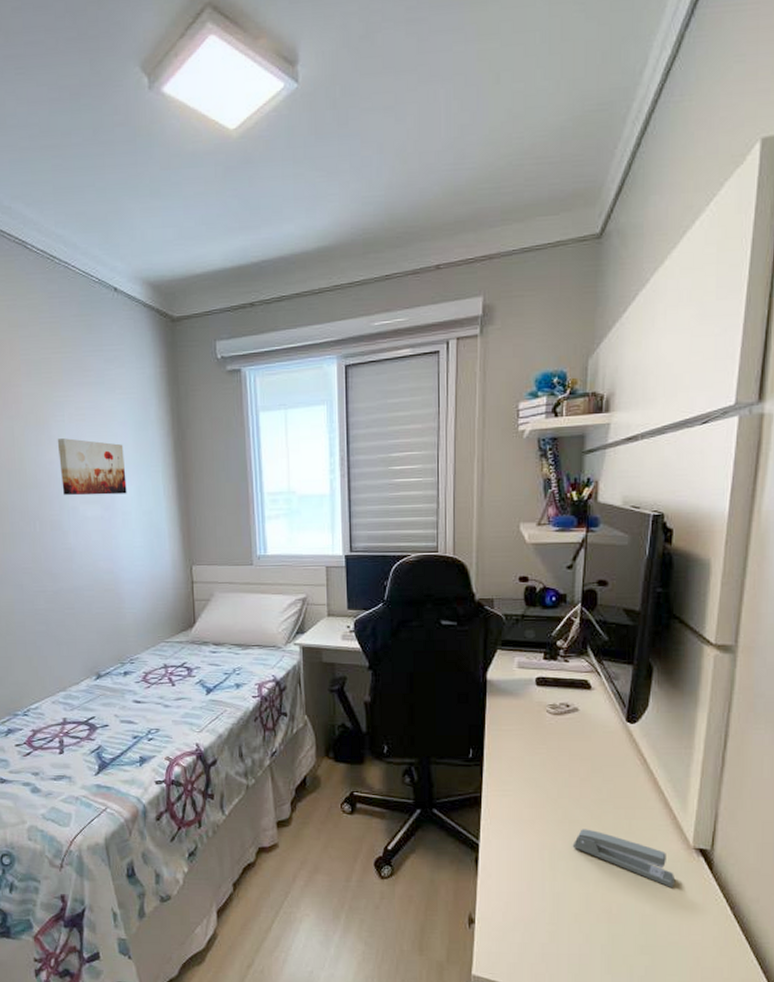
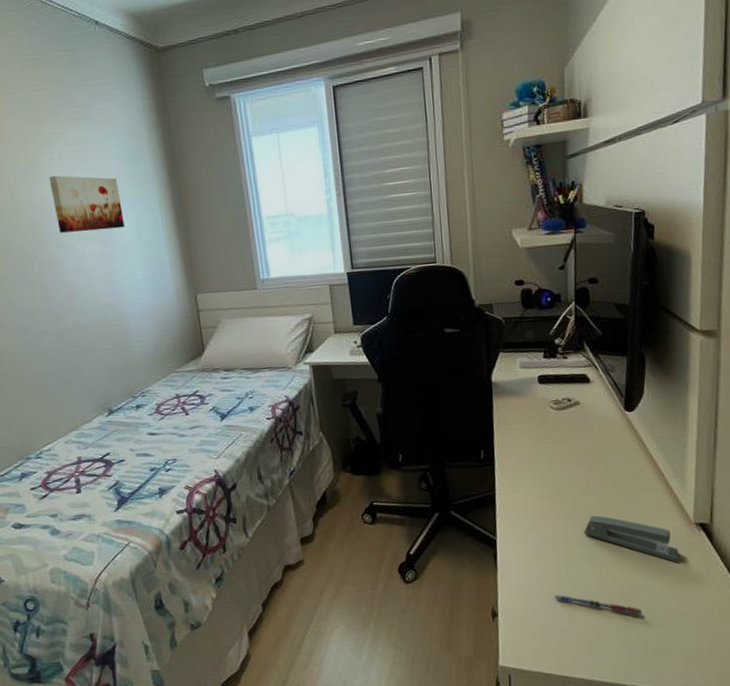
pen: none [536,907,630,938] -> present [554,594,643,615]

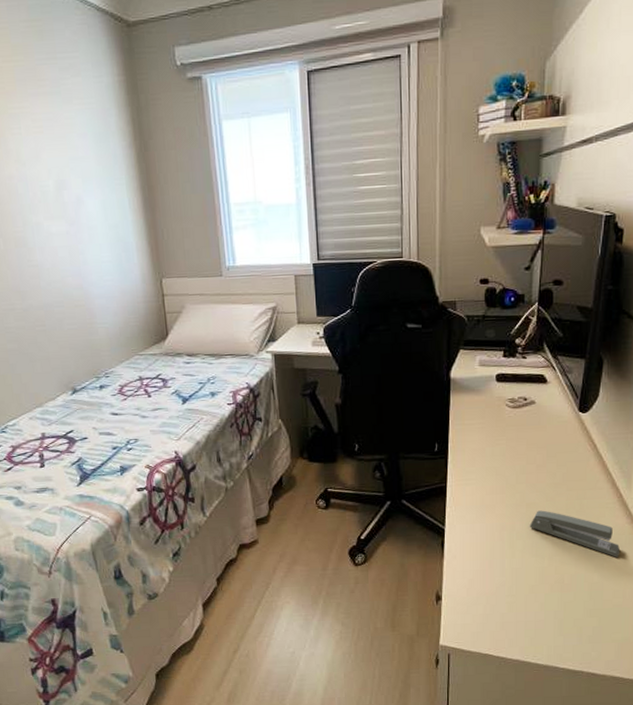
wall art: present [48,175,125,233] -> none [15,152,92,211]
pen: present [554,594,643,615] -> none [497,582,580,604]

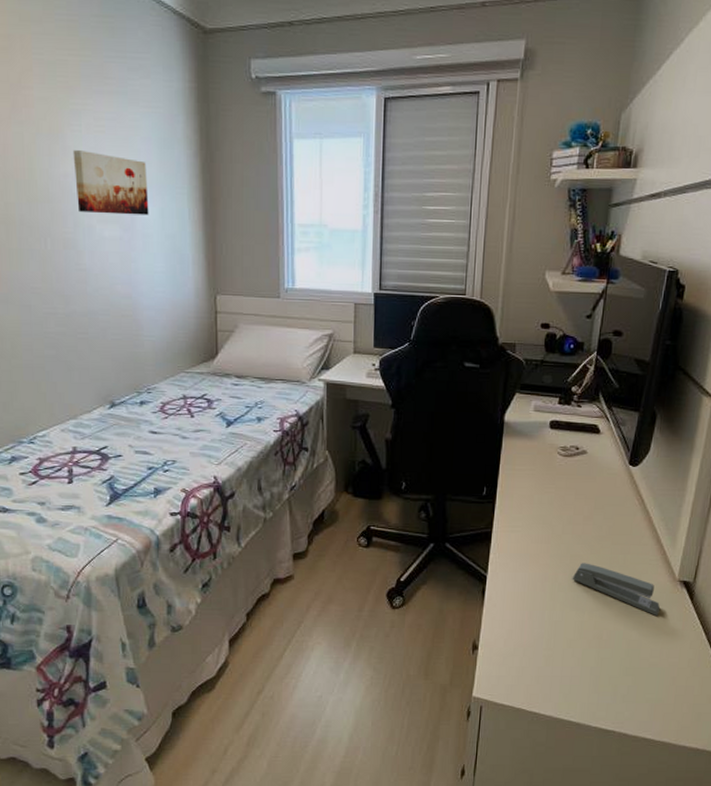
wall art: none [15,152,92,211] -> present [72,150,149,216]

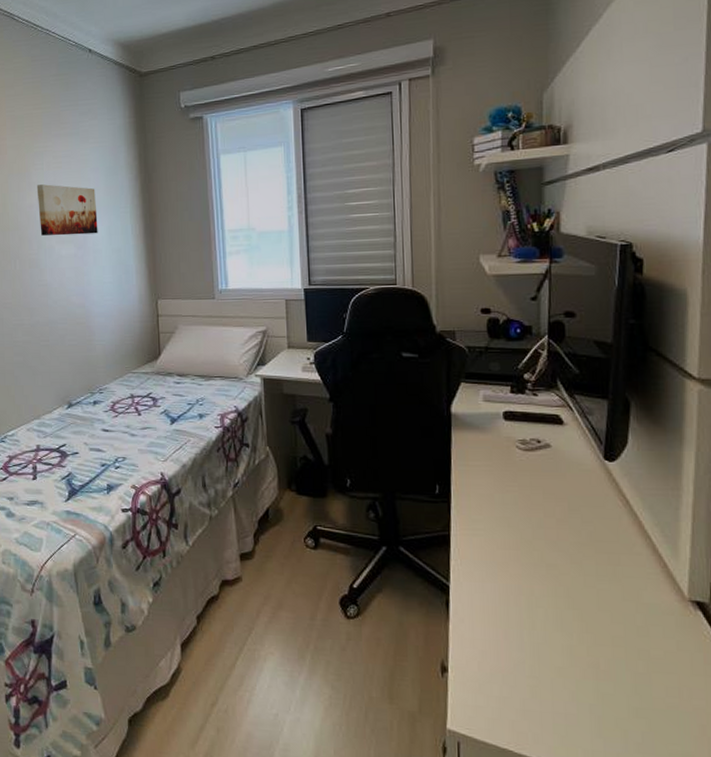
stapler: present [572,563,661,616] -> none [551,574,671,643]

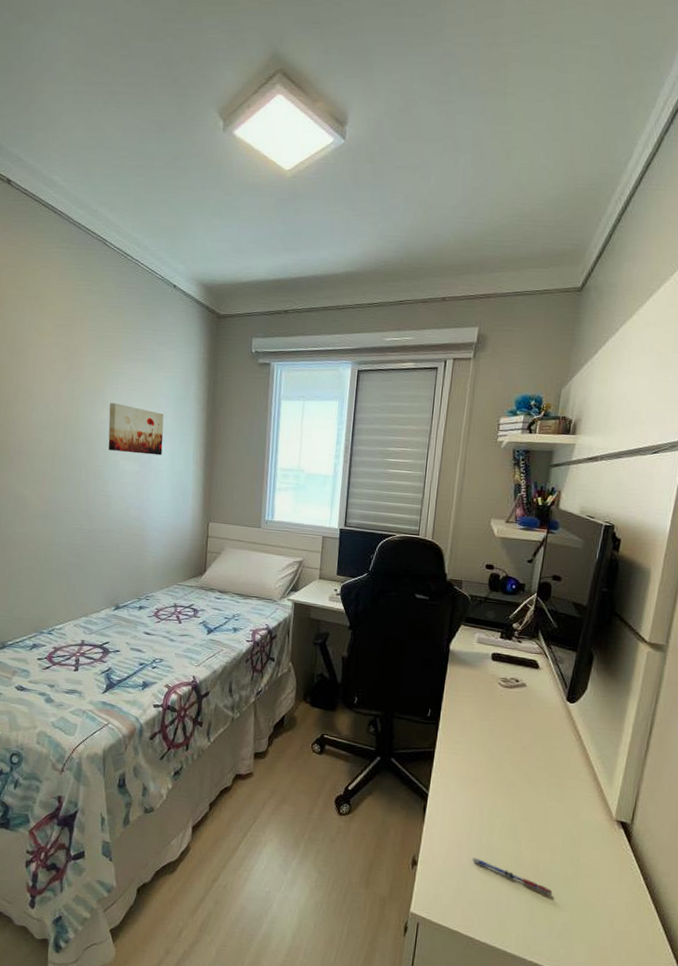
pen: none [515,658,622,698] -> present [472,857,553,895]

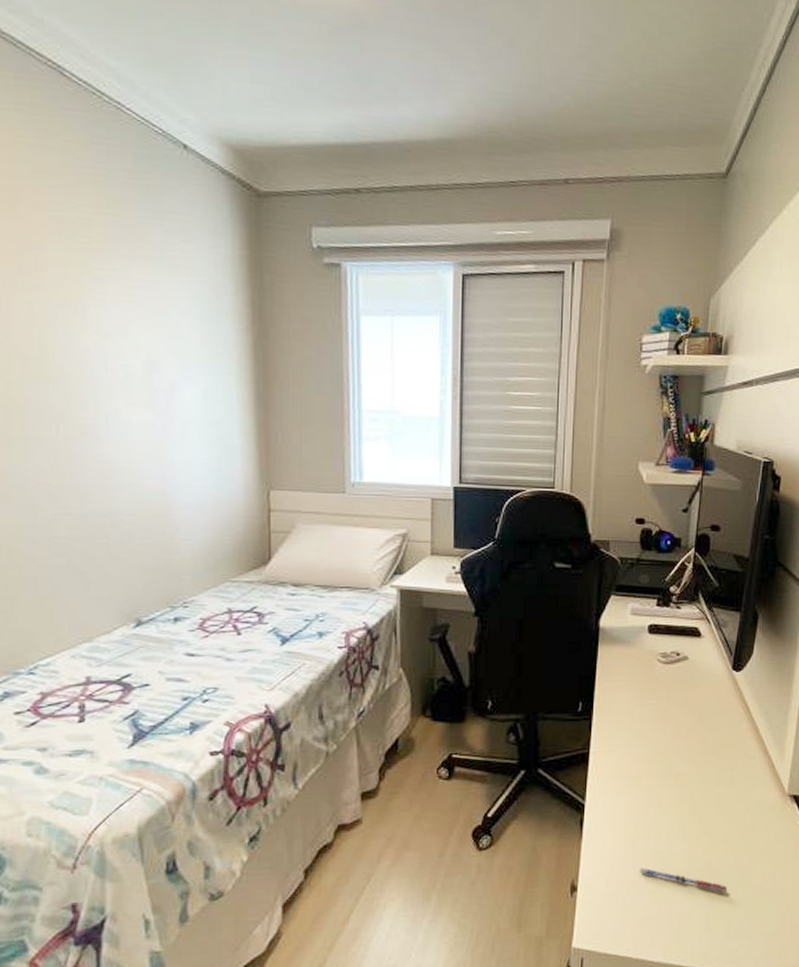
wall art: present [108,403,164,456] -> none [95,322,188,399]

